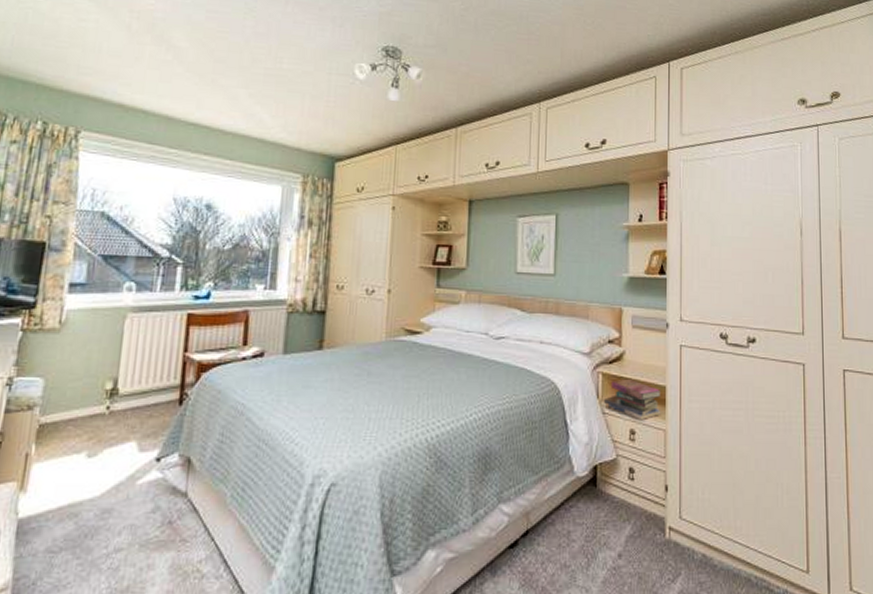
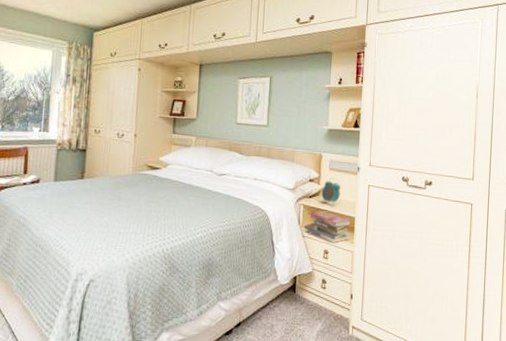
alarm clock: none [624,337,647,374] -> present [321,178,341,207]

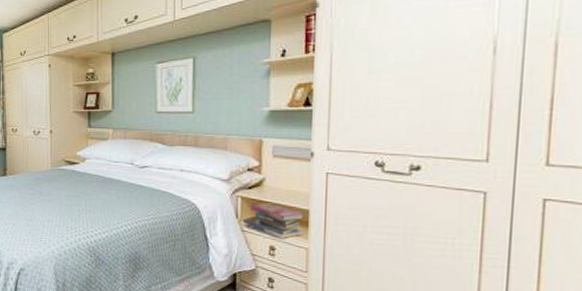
alarm clock: present [321,178,341,207] -> none [264,166,288,198]

